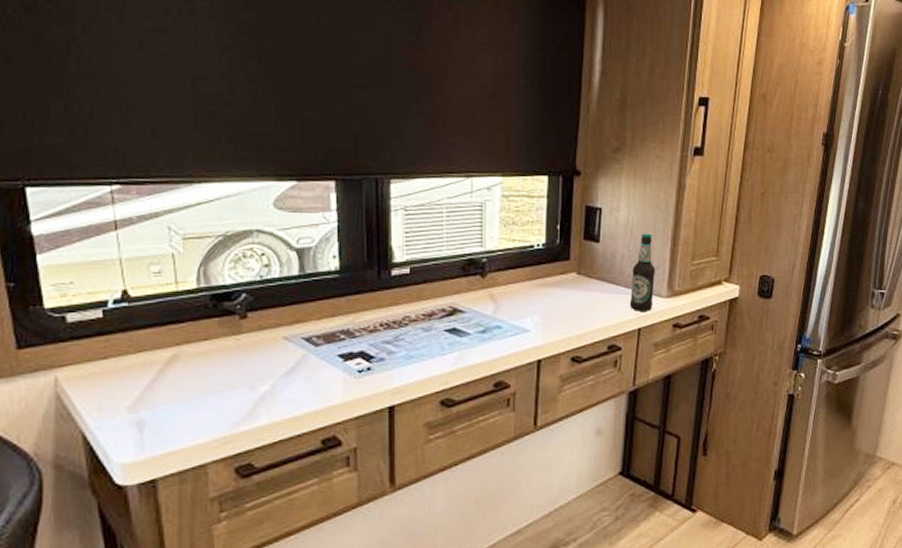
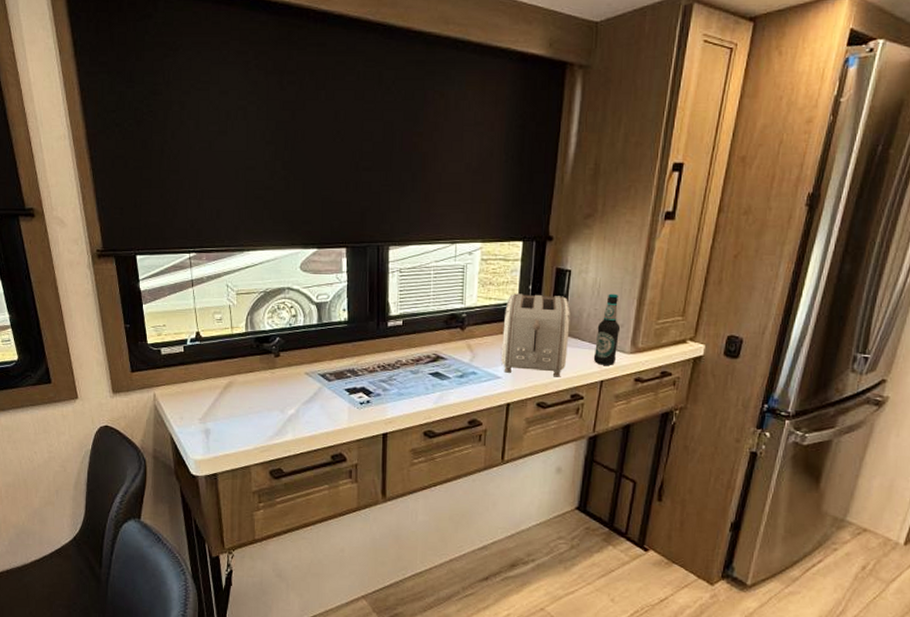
toaster: none [529,234,603,327] -> present [501,293,571,377]

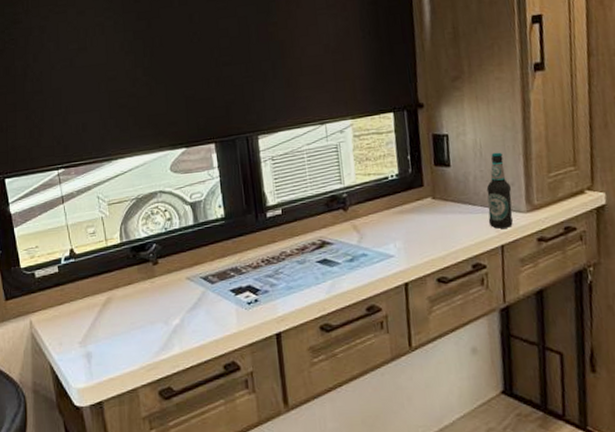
toaster: present [501,293,571,377] -> none [386,162,461,250]

